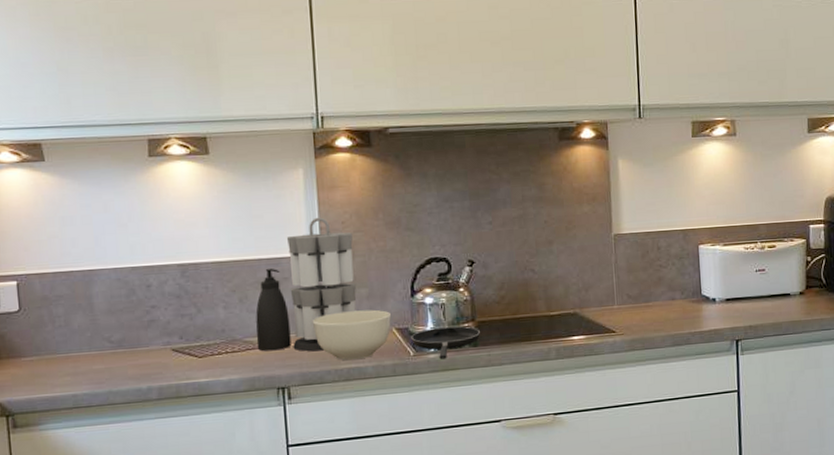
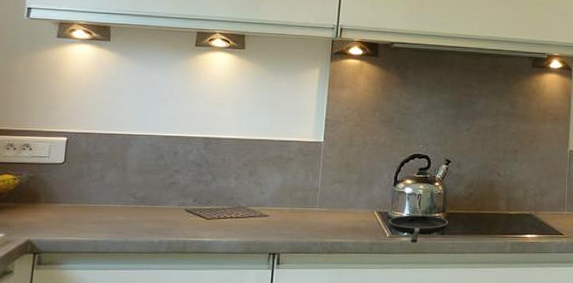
soap dispenser: present [255,268,292,351] -> none [257,148,289,220]
spice rack: present [286,217,357,352] -> none [288,110,353,225]
bowl: present [312,309,392,361] -> none [307,192,376,236]

